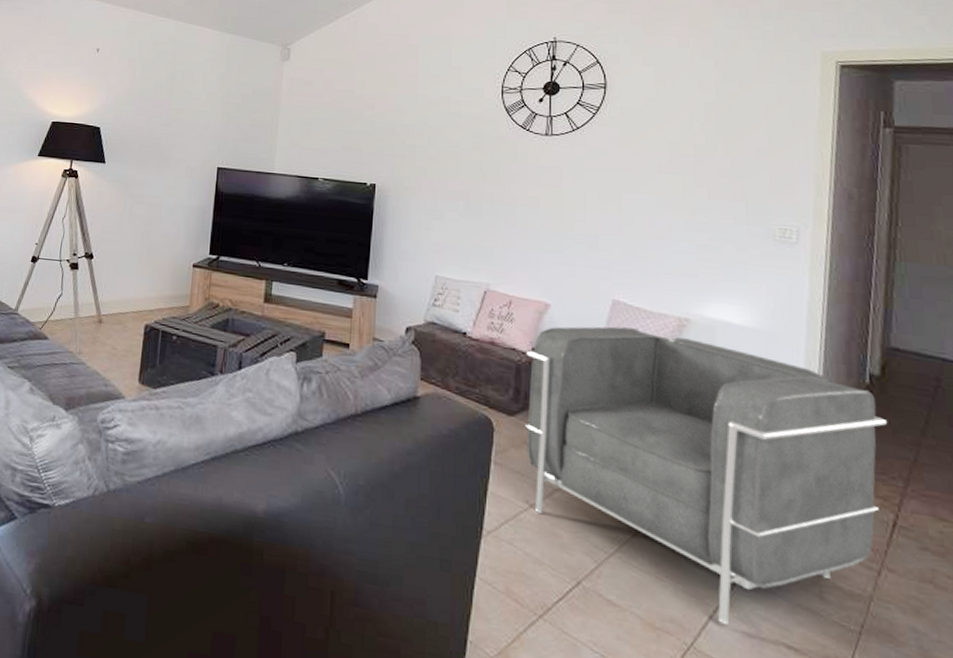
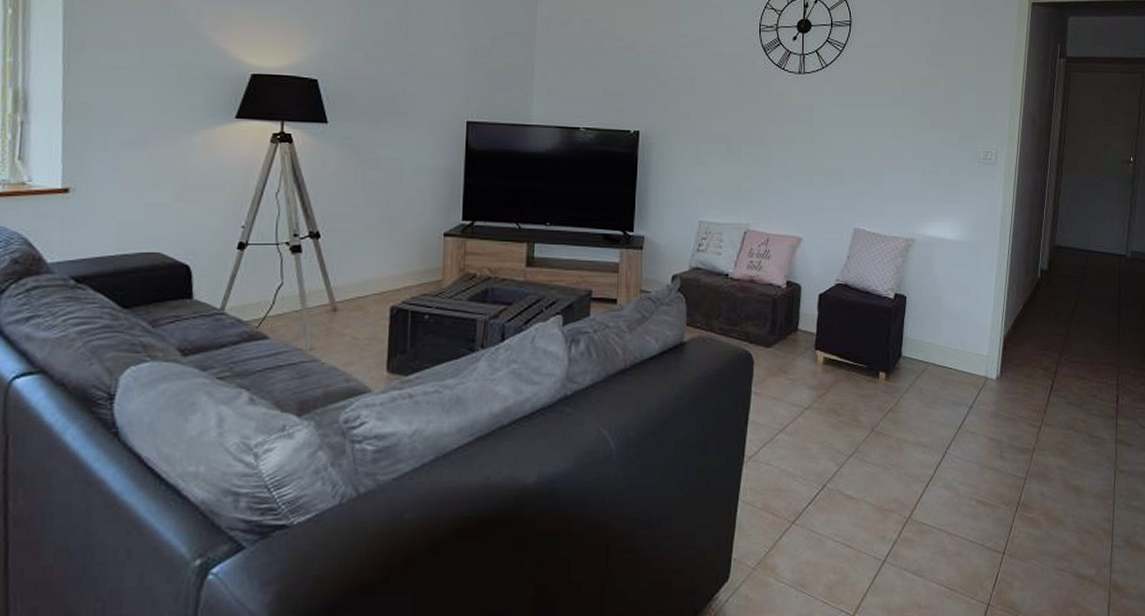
armchair: present [525,326,888,626] -> none [781,252,1051,495]

